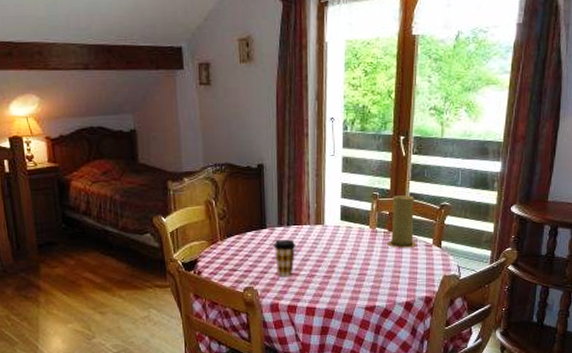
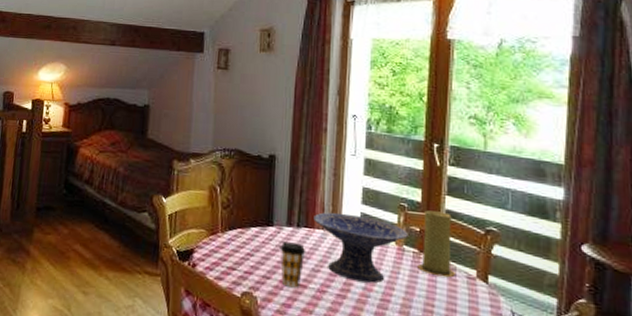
decorative bowl: none [301,208,380,263] -> present [313,212,408,283]

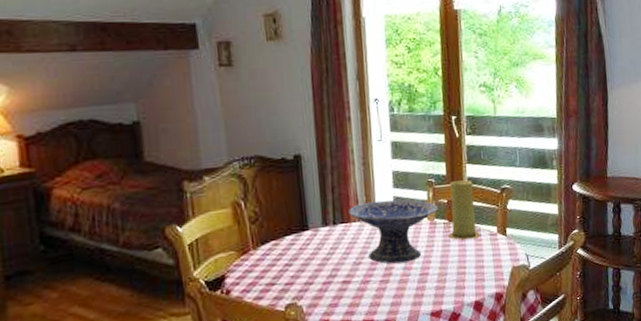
coffee cup: present [280,242,306,288] -> none [318,241,346,287]

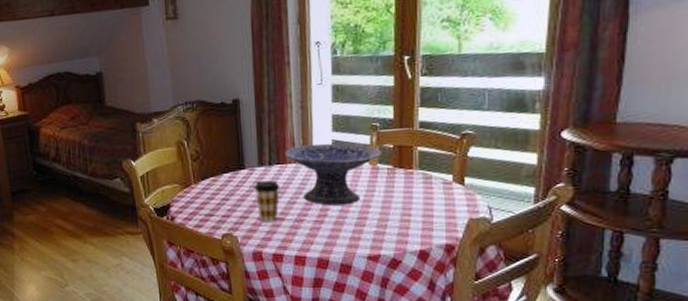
coffee cup: none [318,241,346,287] -> present [254,180,281,222]
candle: present [448,180,480,240] -> none [392,124,431,187]

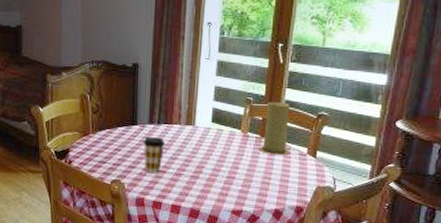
decorative bowl: present [284,143,382,206] -> none [172,109,252,165]
candle: none [392,124,431,187] -> present [259,102,290,156]

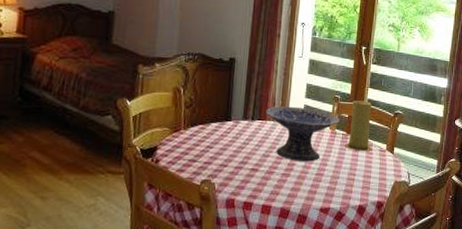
coffee cup: present [143,137,166,174] -> none [236,133,259,172]
decorative bowl: none [172,109,252,165] -> present [266,106,340,162]

